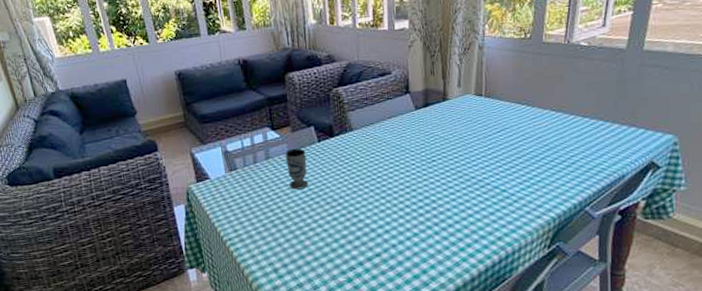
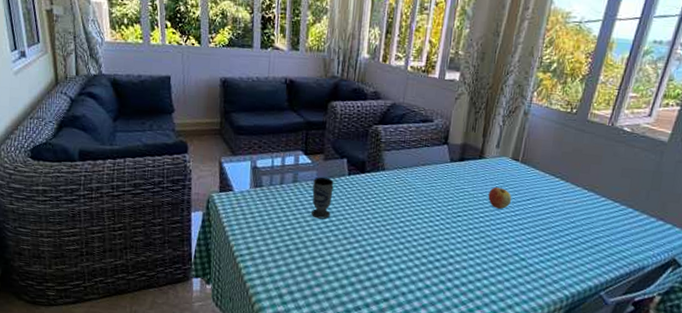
apple: none [458,124,483,146] -> present [488,187,512,209]

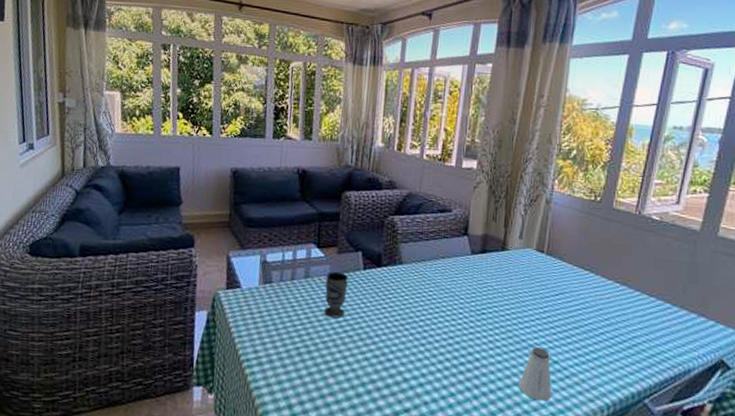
apple: present [488,187,512,209] -> none [513,280,540,305]
saltshaker: none [488,246,519,293] -> present [519,347,552,401]

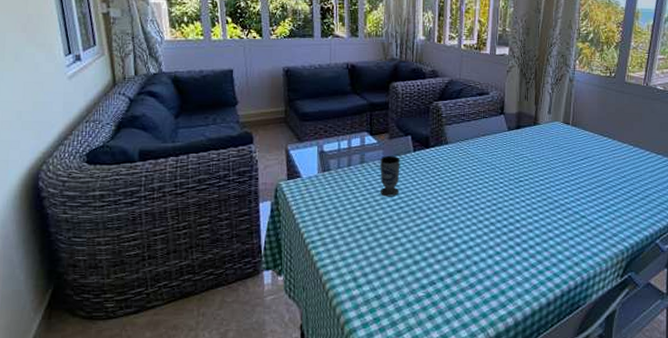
saltshaker: present [519,347,552,401] -> none [554,206,581,250]

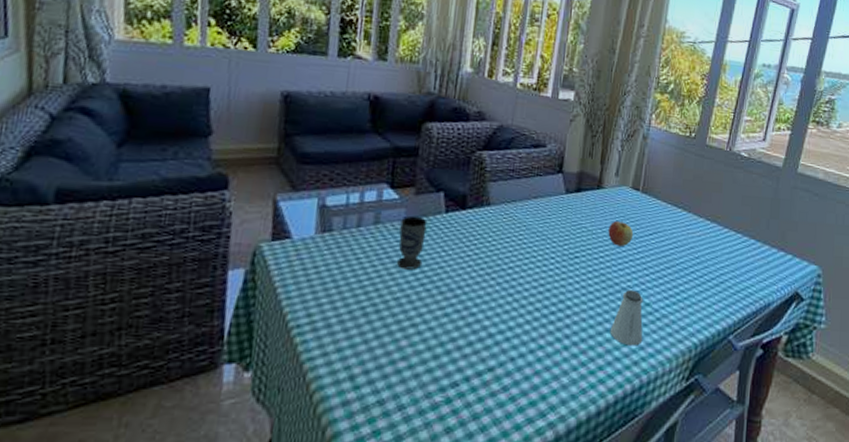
apple: none [546,149,567,170] -> present [608,220,634,246]
saltshaker: none [554,206,581,250] -> present [611,290,643,346]

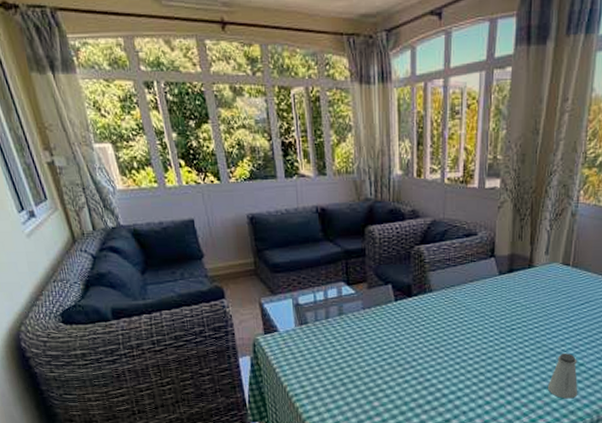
cup: present [397,215,428,270] -> none [360,306,382,349]
apple: present [608,220,634,246] -> none [541,294,566,317]

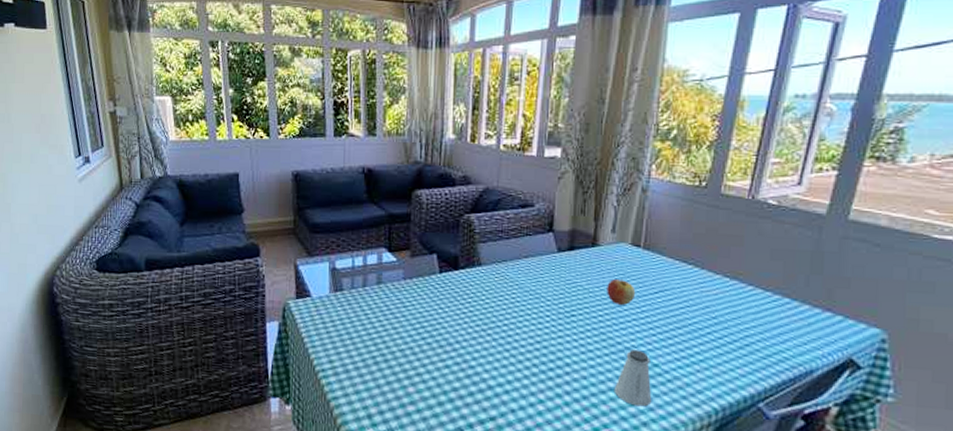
apple: none [541,294,566,317] -> present [606,278,636,305]

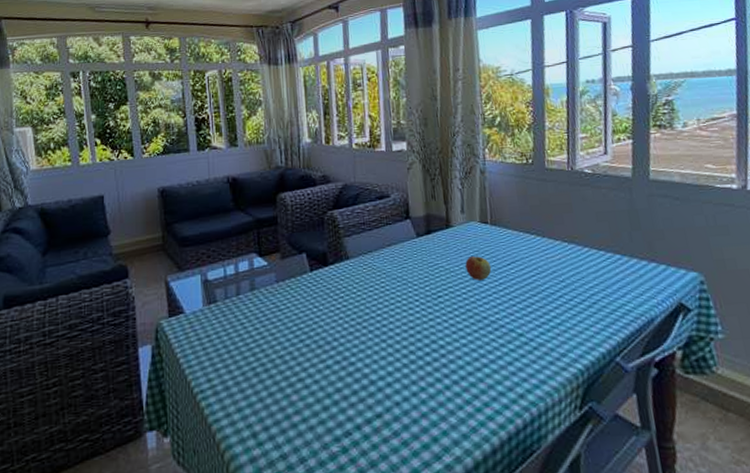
saltshaker: present [615,350,652,407] -> none [488,322,524,379]

